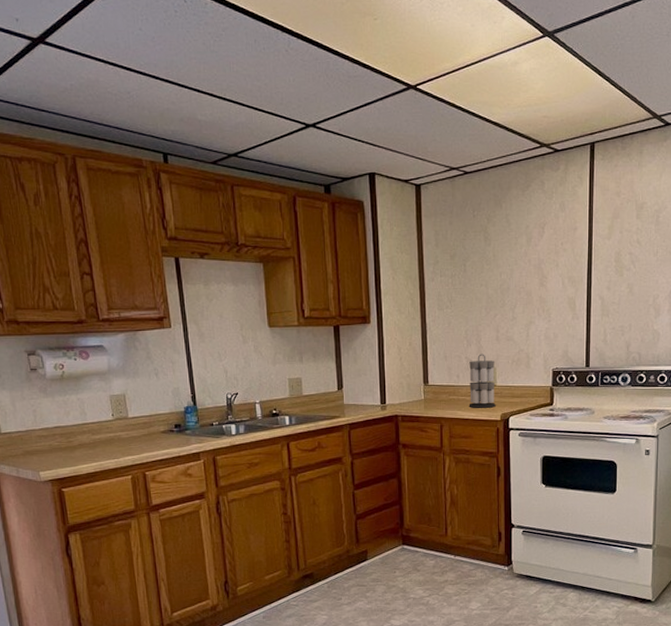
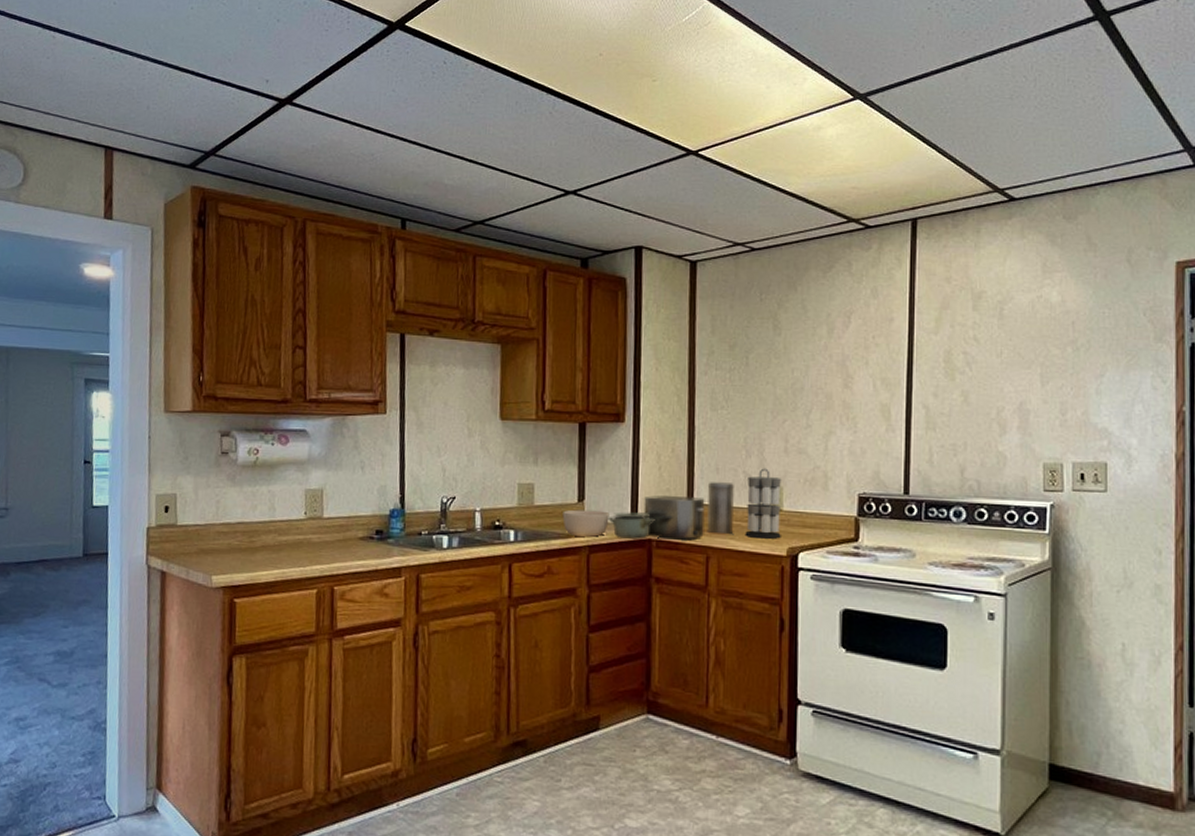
bowl: none [326,396,364,418] -> present [562,509,610,538]
saucepan: none [362,395,400,416] -> present [608,512,655,539]
toaster: none [390,379,438,414] -> present [644,494,705,540]
canister: none [438,367,461,408] -> present [707,482,734,535]

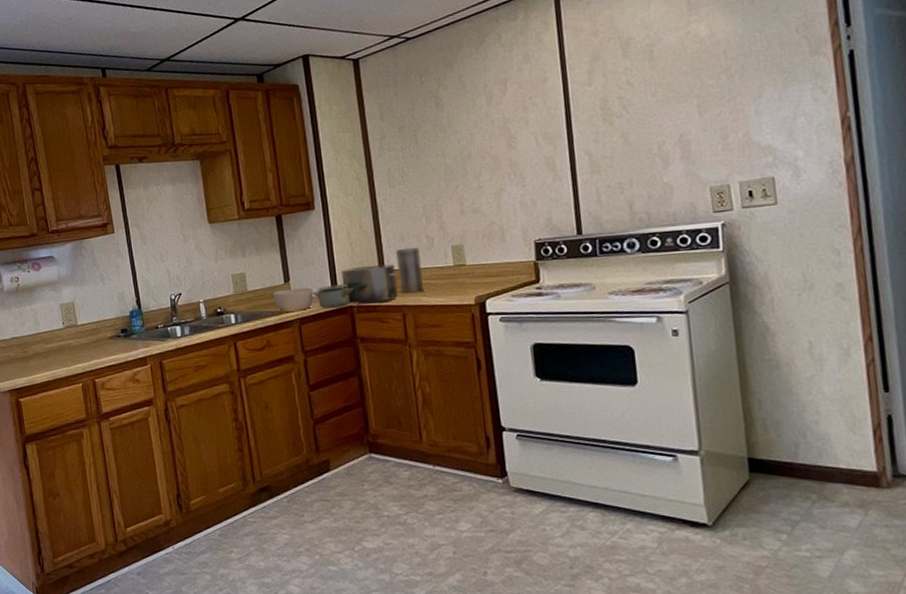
spice rack: present [745,468,781,539] -> none [430,230,468,293]

